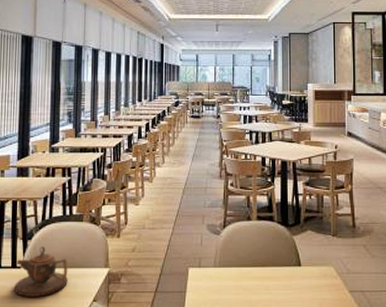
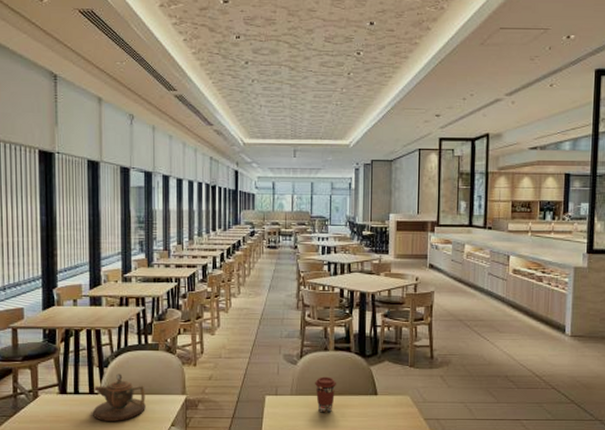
coffee cup: none [238,247,260,286] -> present [315,376,336,413]

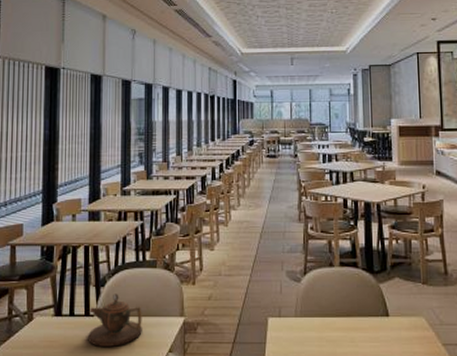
coffee cup: present [315,376,336,413] -> none [321,295,344,337]

